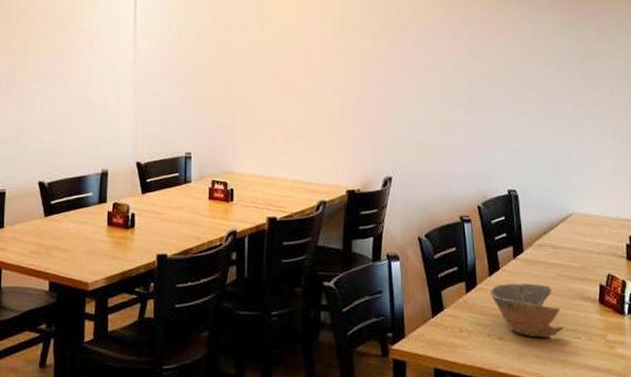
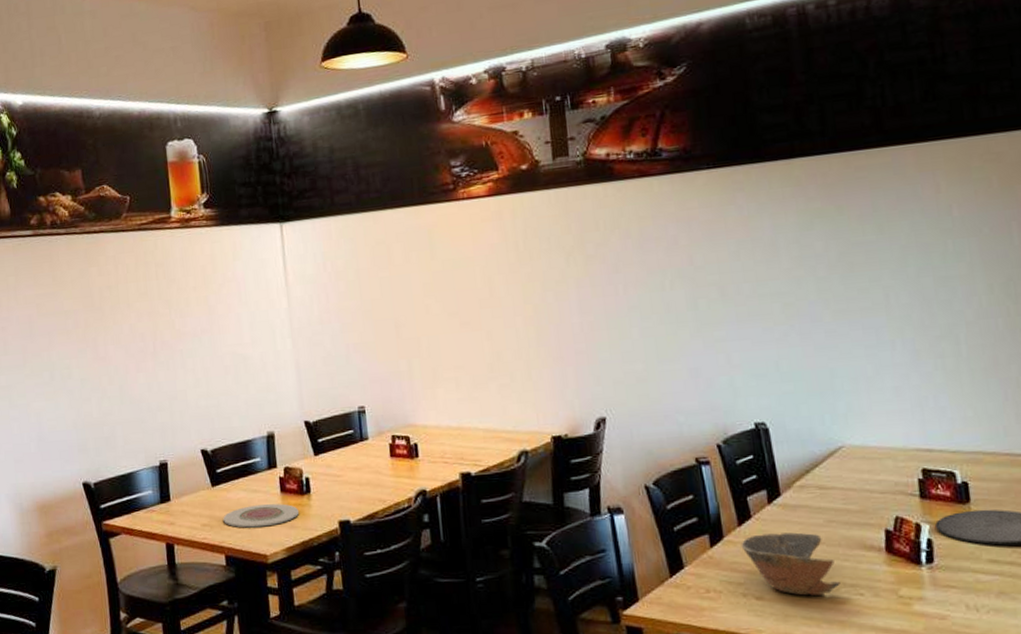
plate: none [51,236,122,257] -> present [223,504,300,528]

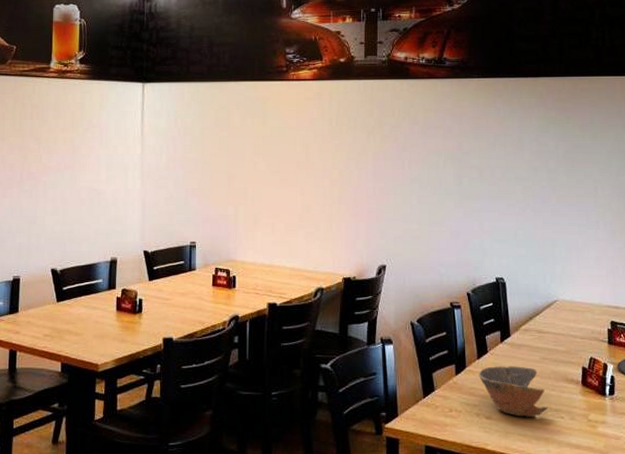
plate: present [223,504,300,528] -> none [63,320,131,340]

